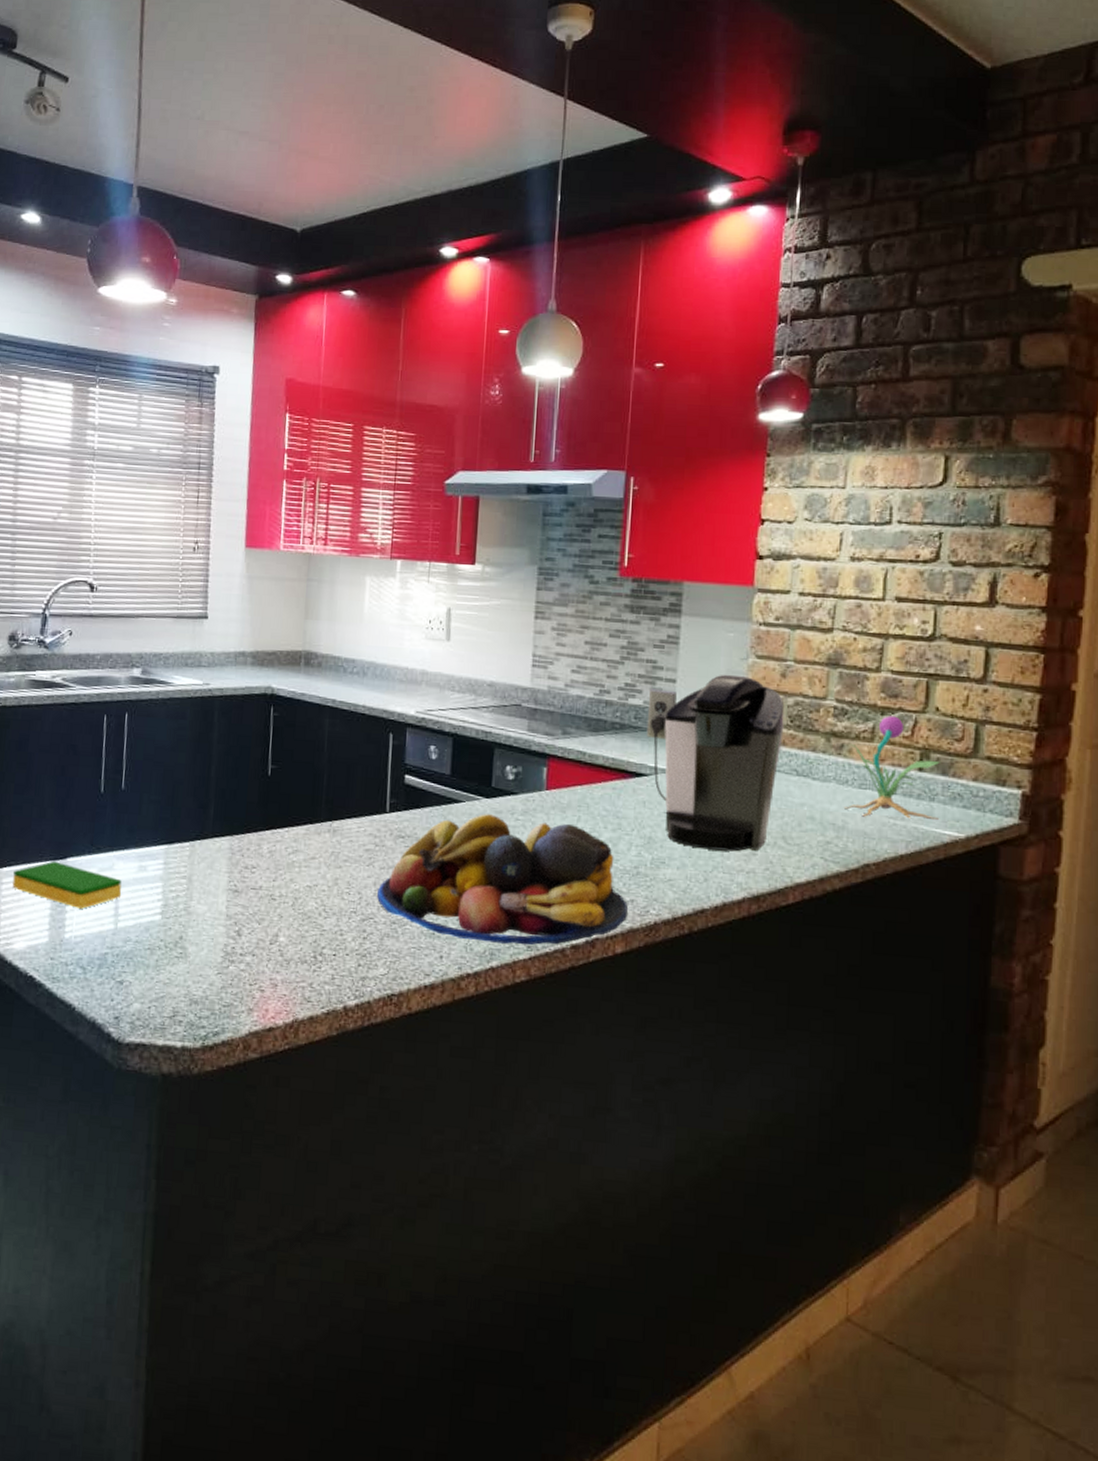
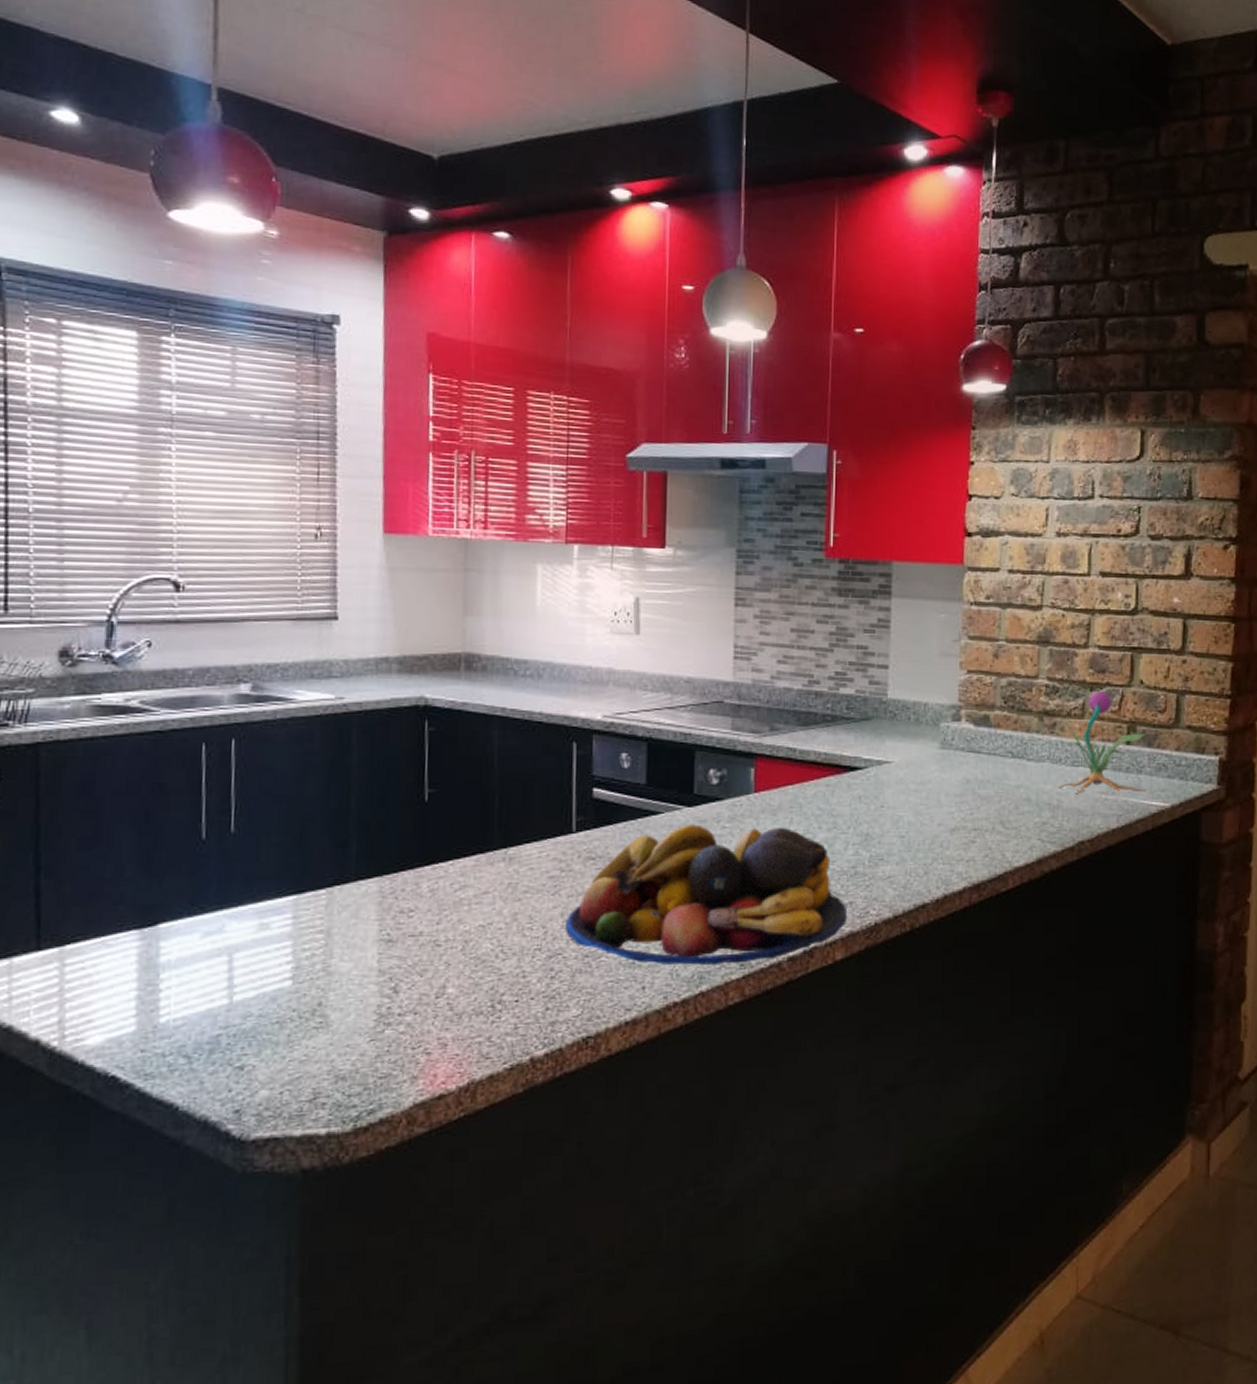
dish sponge: present [12,861,122,909] -> none [80,929,237,985]
coffee maker: present [646,674,785,852] -> none [859,657,998,841]

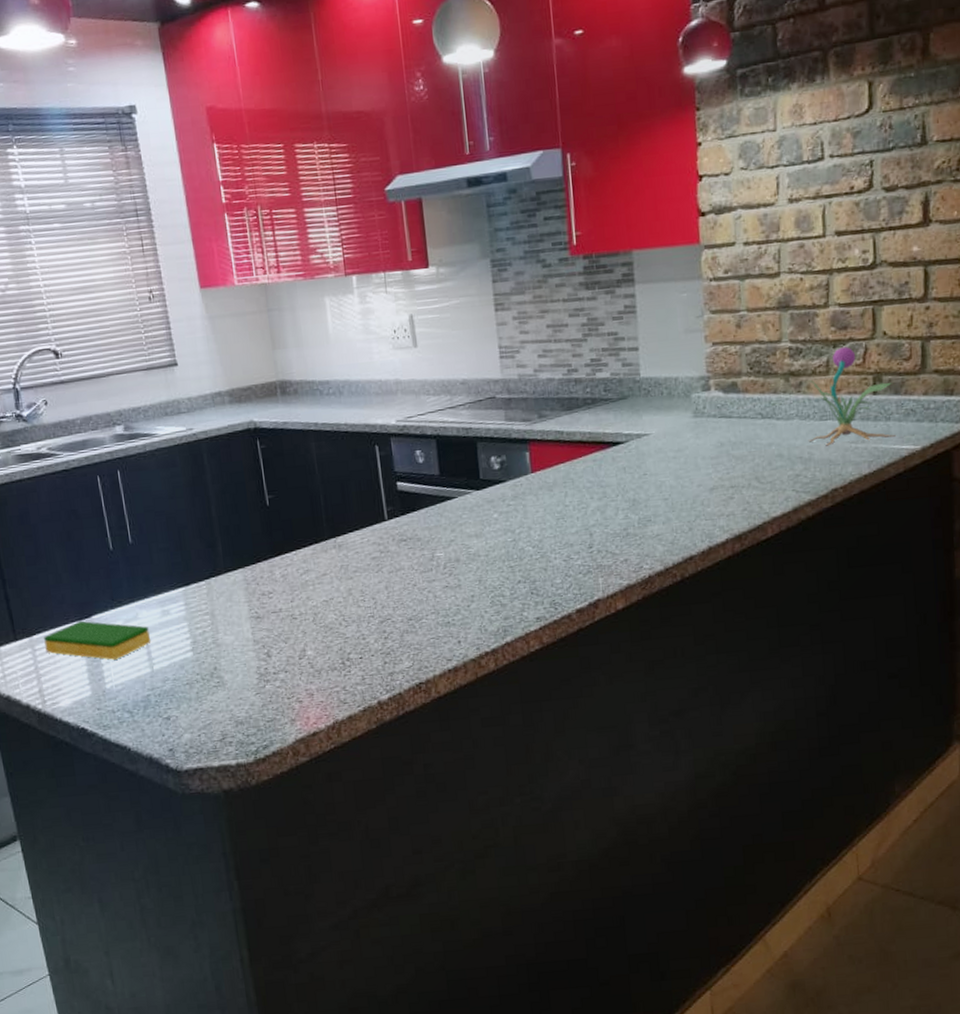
dish sponge: none [80,929,237,985] -> present [44,620,151,660]
fruit bowl: present [566,824,846,965] -> none [390,501,623,623]

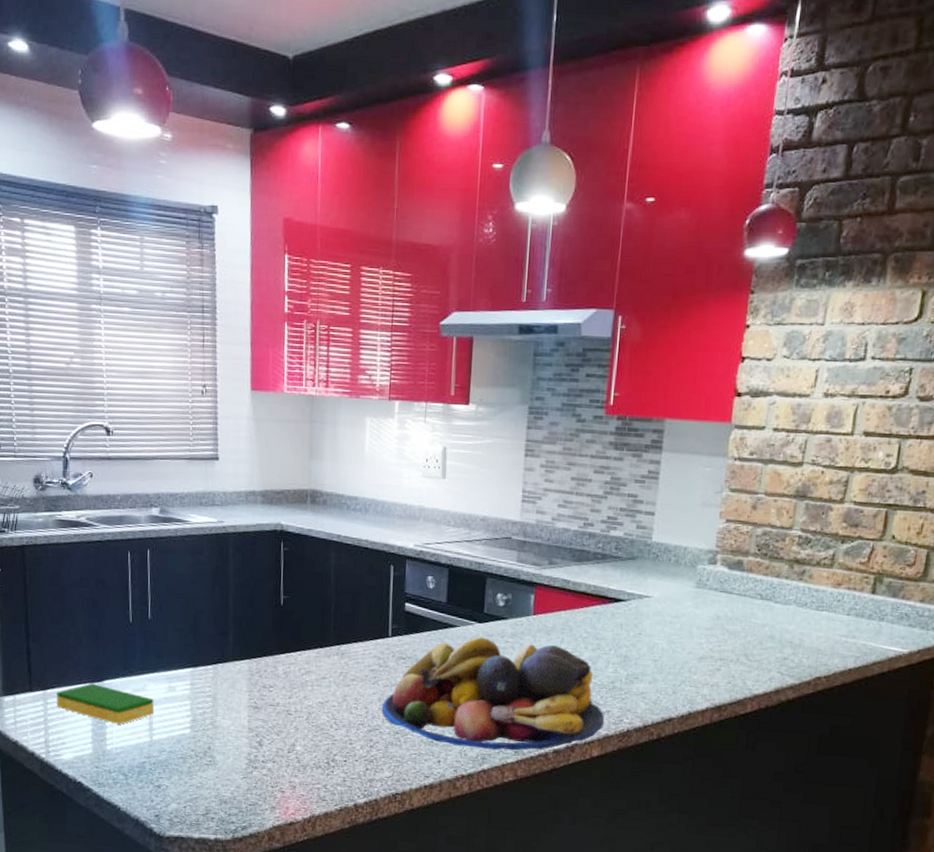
fruit bowl: none [390,501,623,623] -> present [382,637,604,751]
plant: present [808,347,897,446] -> none [801,544,892,638]

